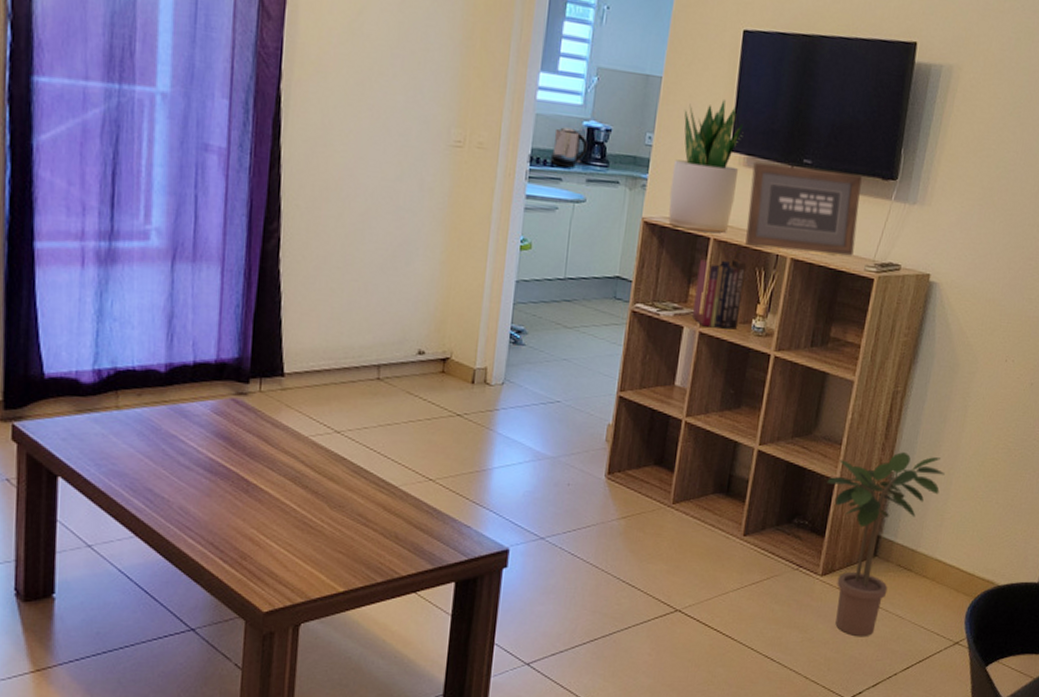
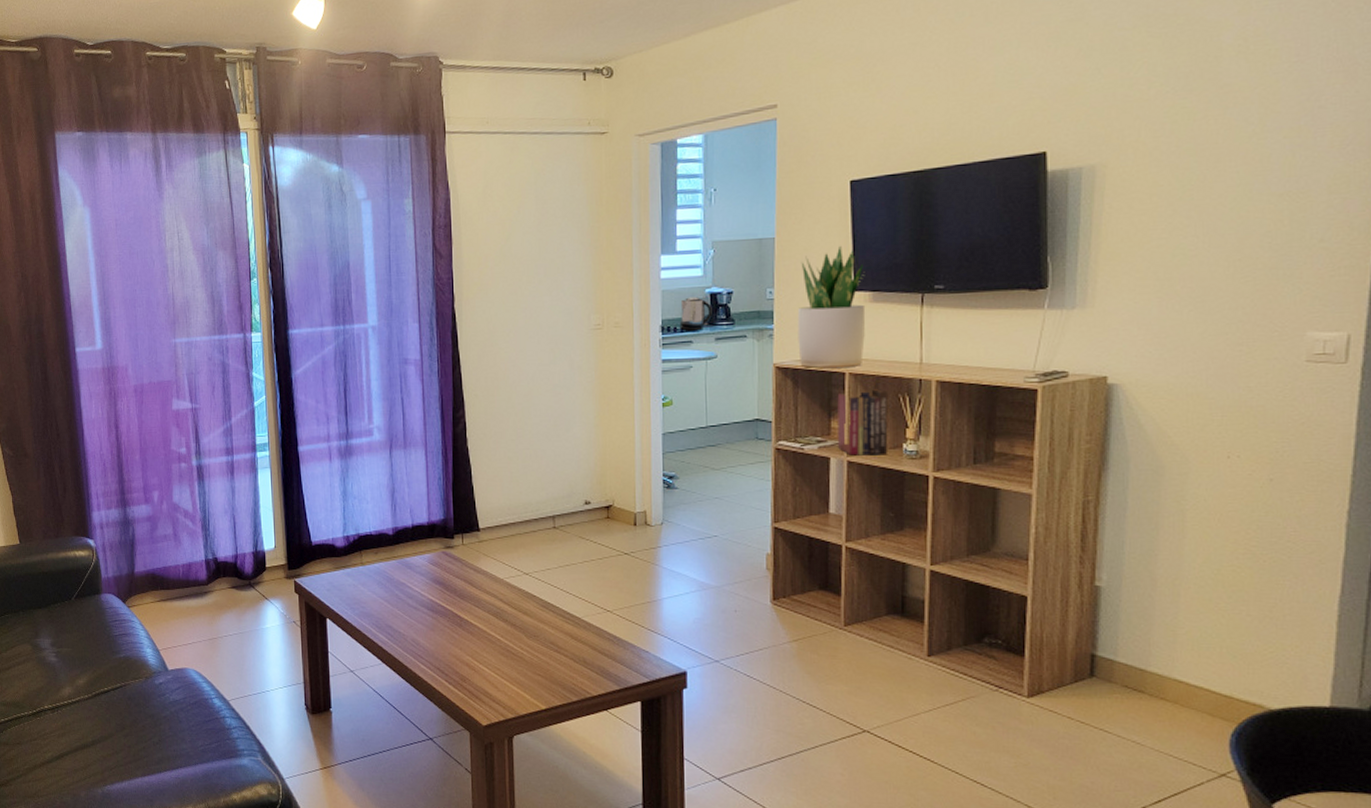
picture frame: present [745,161,862,256] -> none [880,290,1008,374]
potted plant: present [827,452,945,637] -> none [1017,564,1168,765]

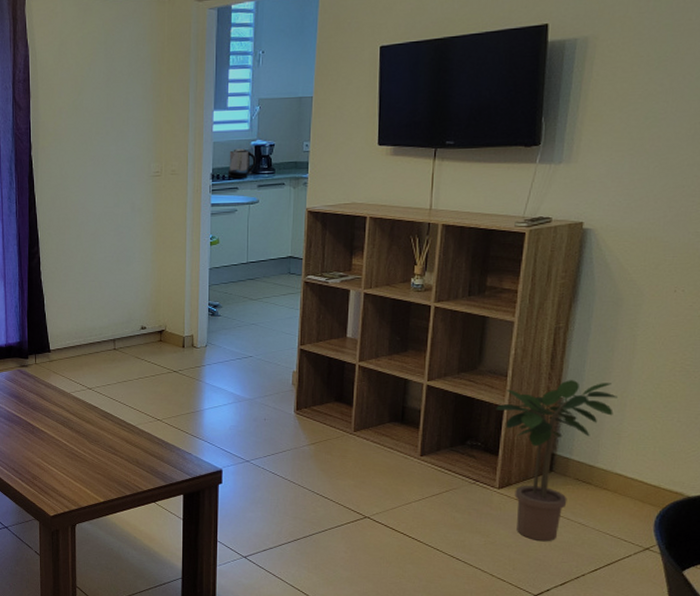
planter: present [797,246,866,369] -> none [328,105,388,213]
books: present [837,386,888,456] -> none [357,229,401,289]
potted plant: none [1017,564,1168,765] -> present [496,380,618,542]

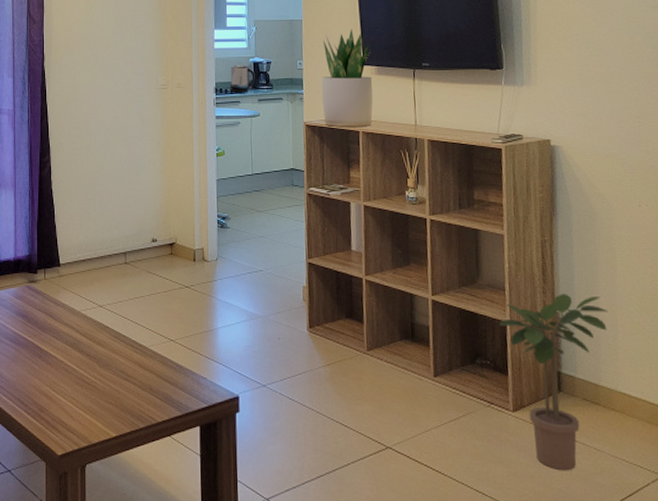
planter: none [328,105,388,213] -> present [321,29,373,128]

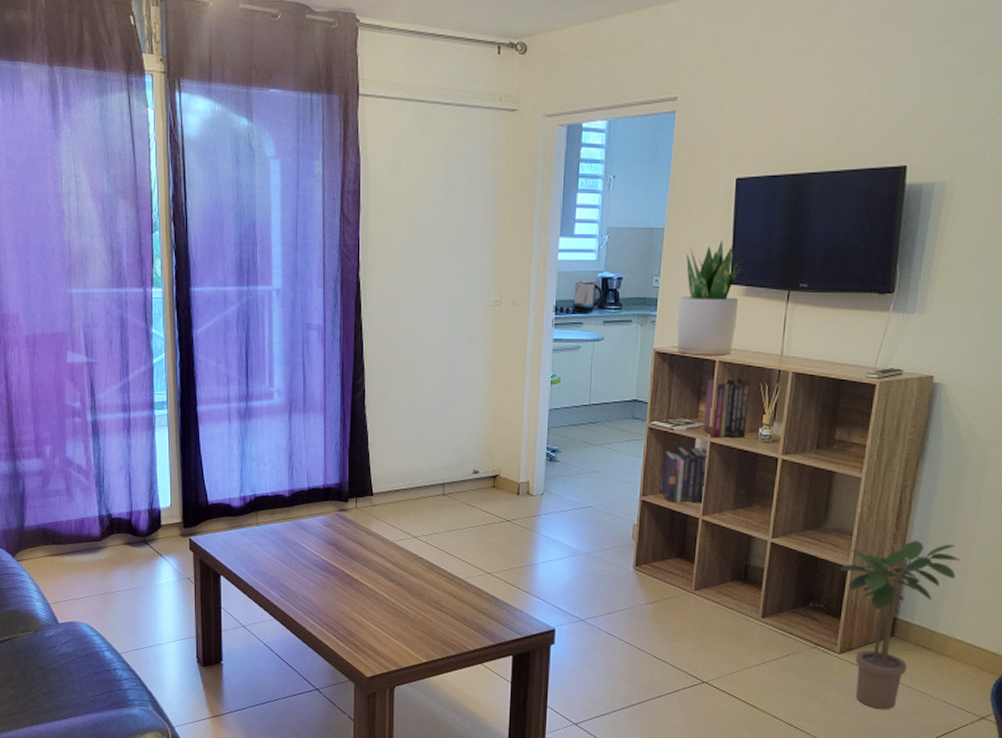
books: none [322,210,366,264] -> present [660,446,709,503]
books: none [354,143,394,201] -> present [704,374,750,438]

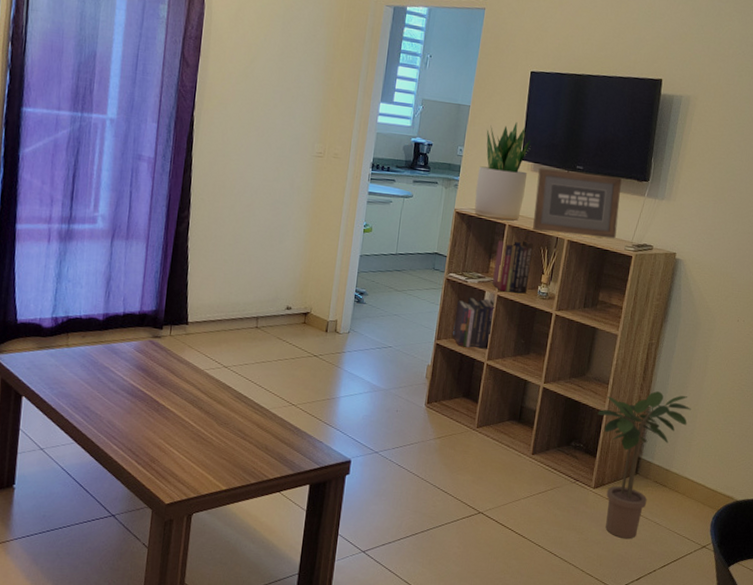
kettle: present [572,280,603,313] -> none [386,142,415,172]
picture frame: none [749,290,858,366] -> present [533,167,622,239]

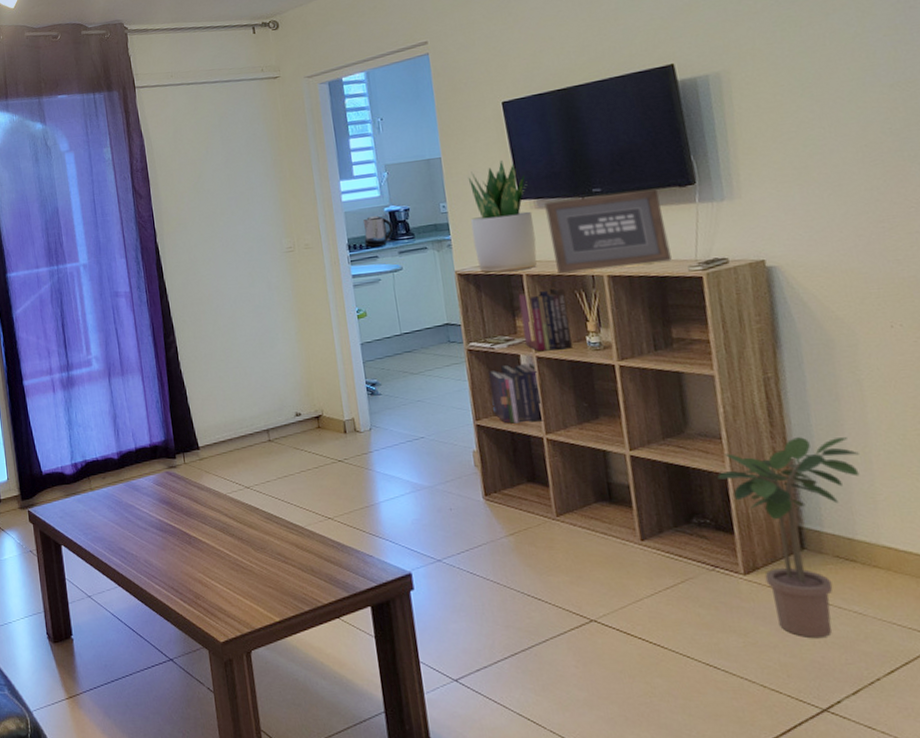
kettle: none [386,142,415,172] -> present [362,215,393,247]

